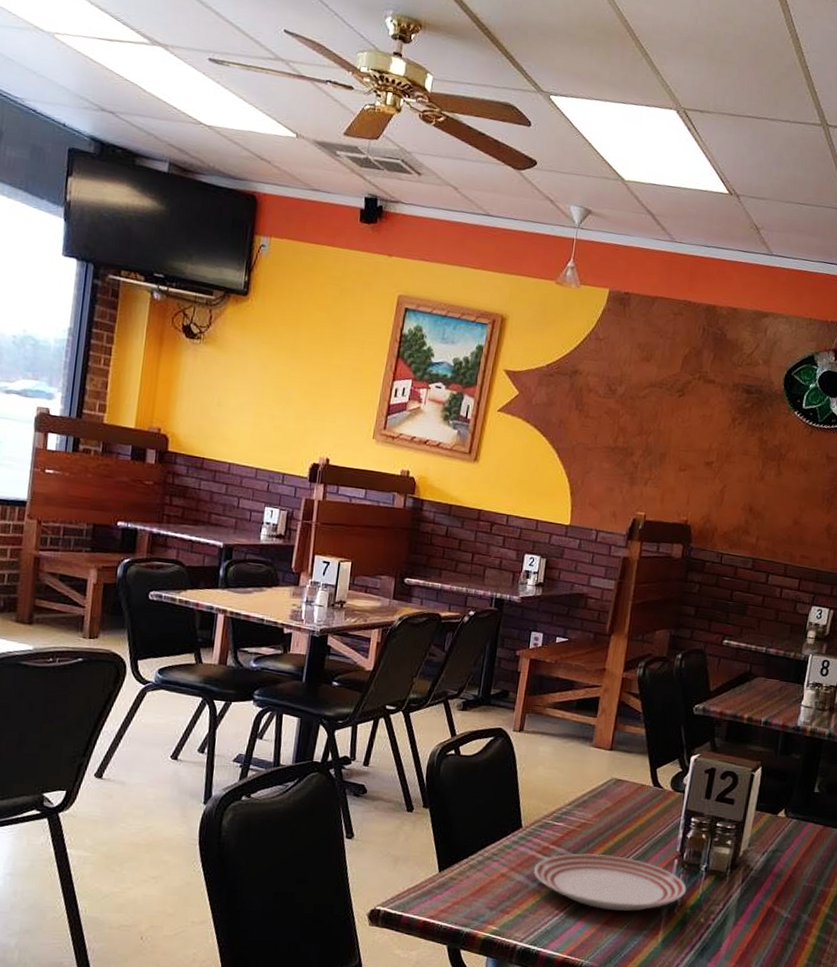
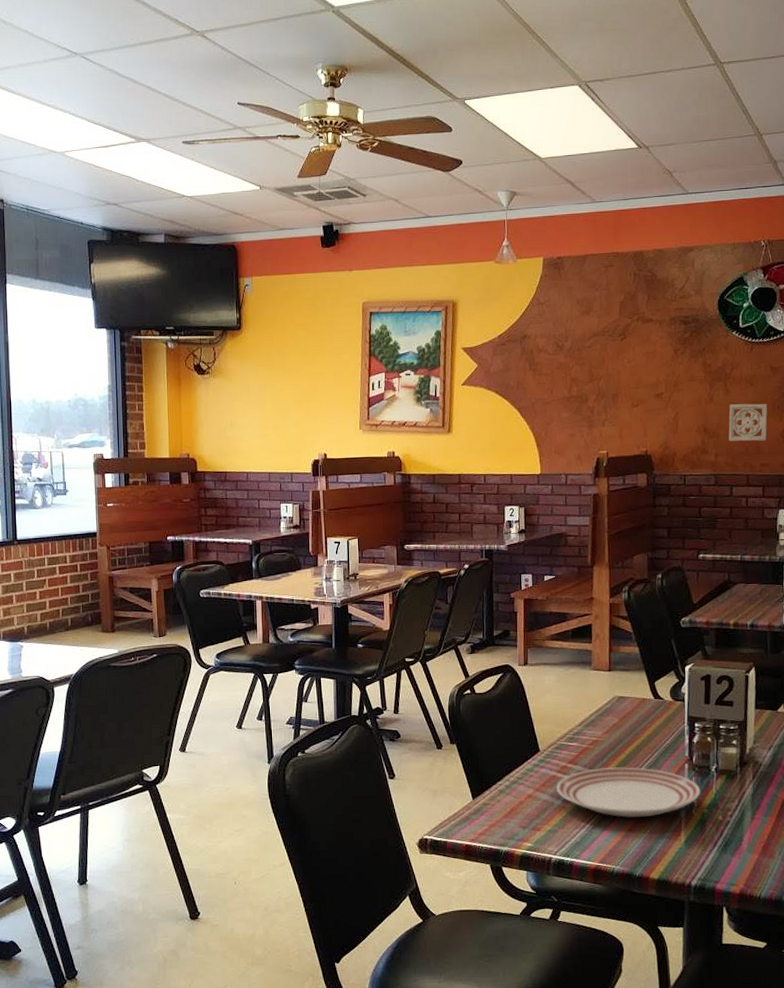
wall ornament: none [773,487,818,532] -> present [728,403,768,442]

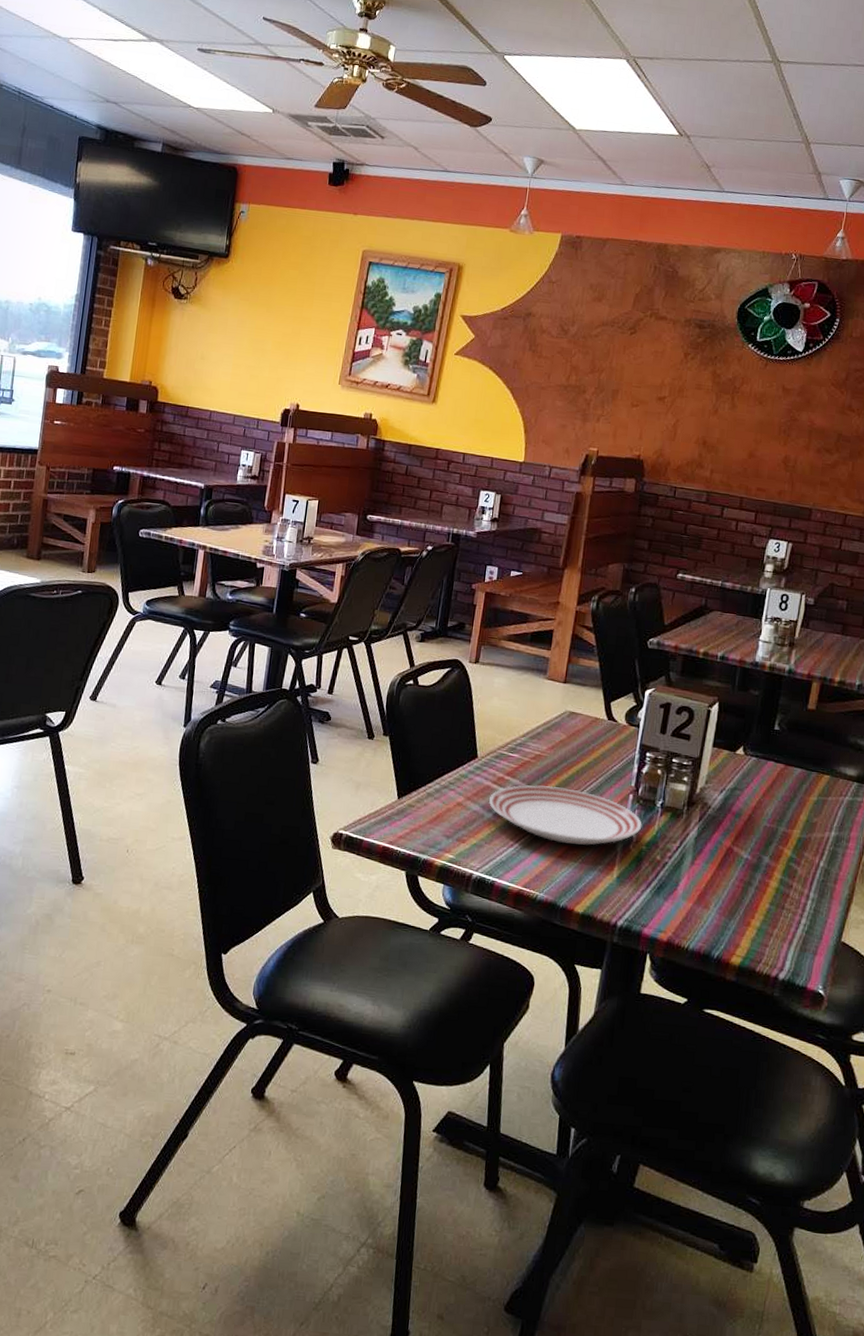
wall ornament: present [728,403,768,442] -> none [727,420,774,464]

